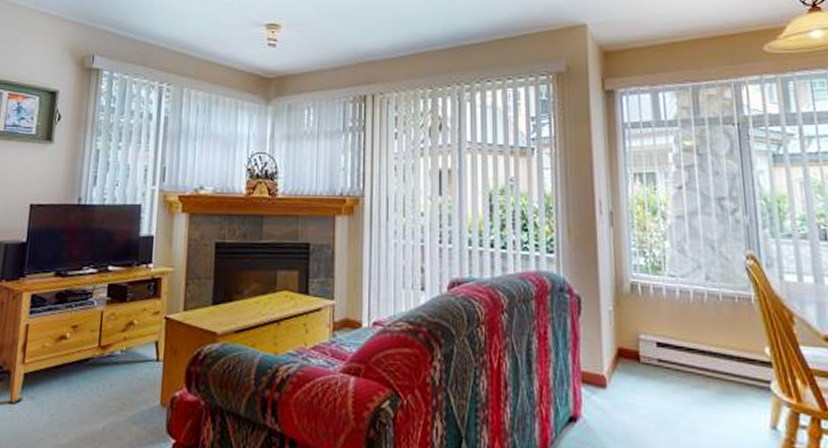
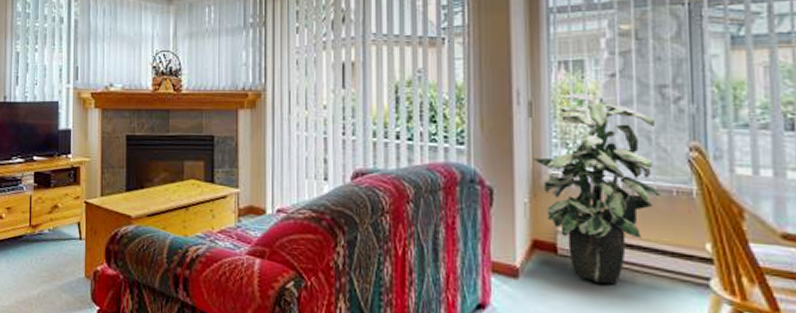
indoor plant: none [616,204,725,391] -> present [534,93,660,285]

